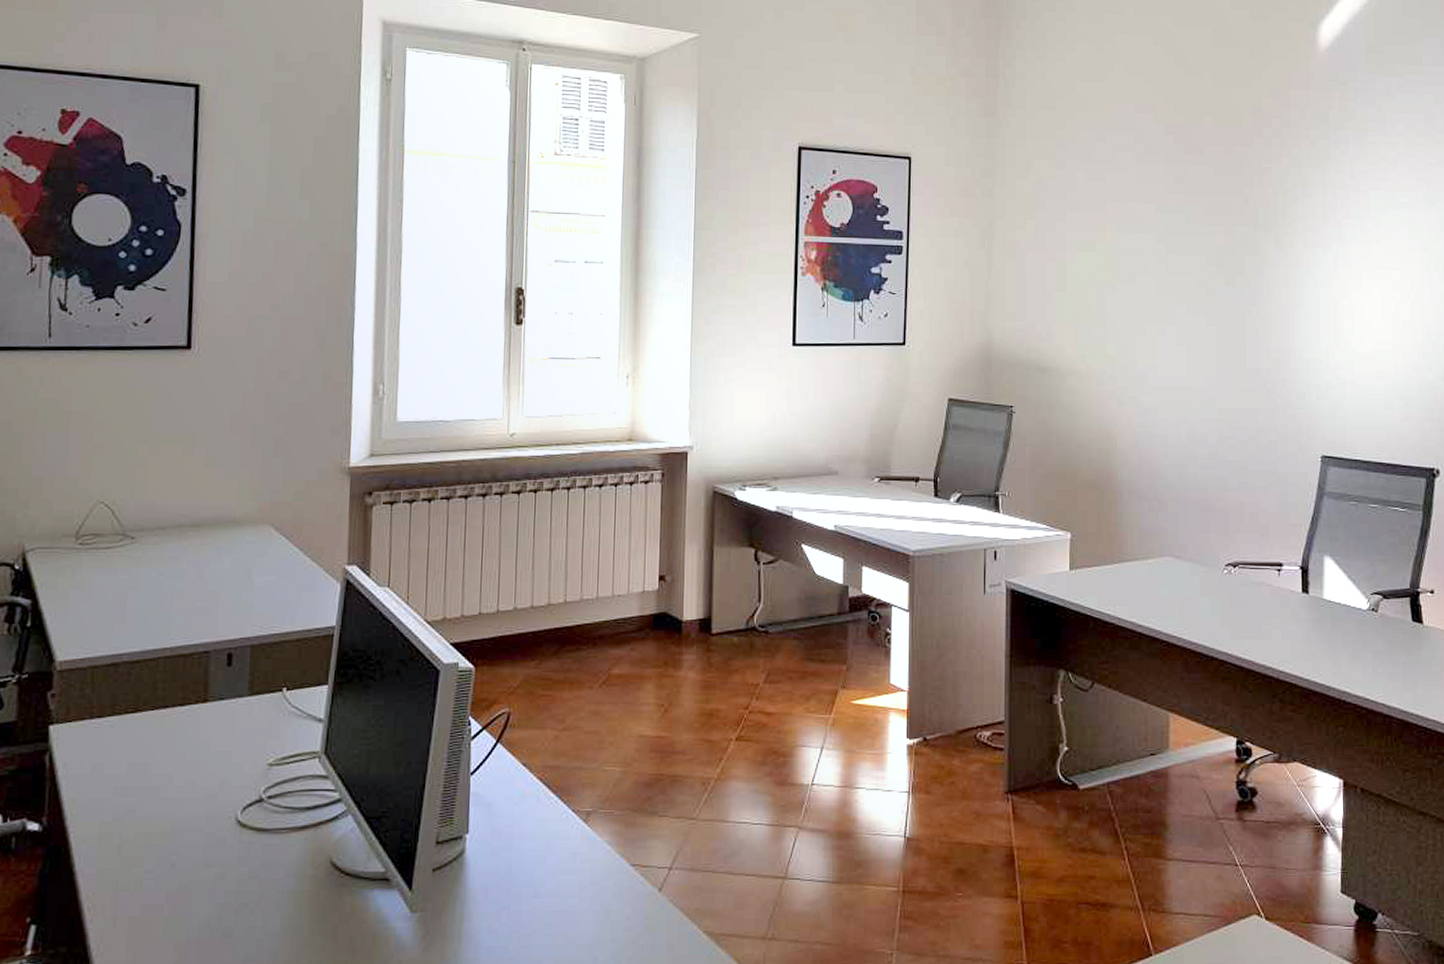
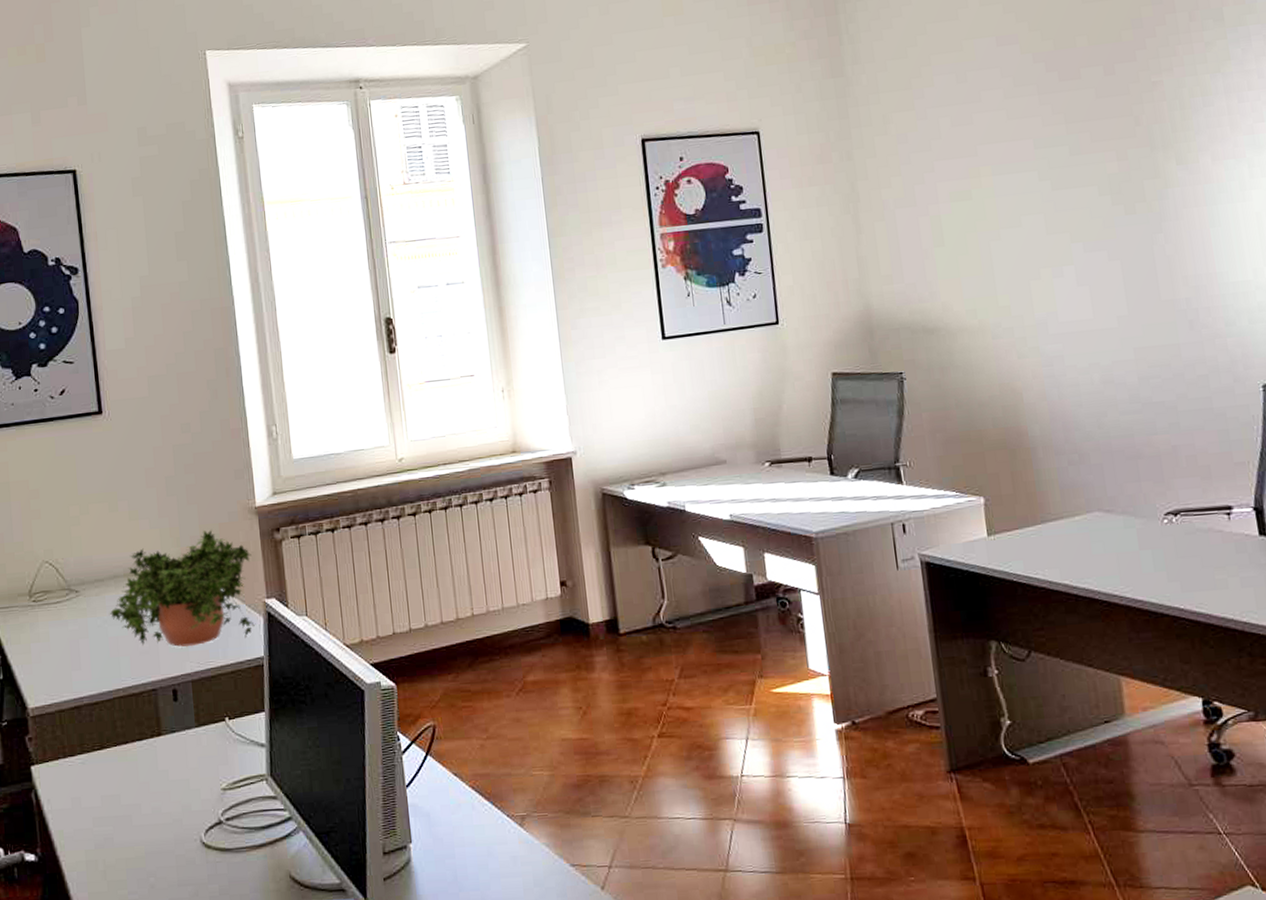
potted plant: none [167,485,337,609] -> present [109,529,255,647]

